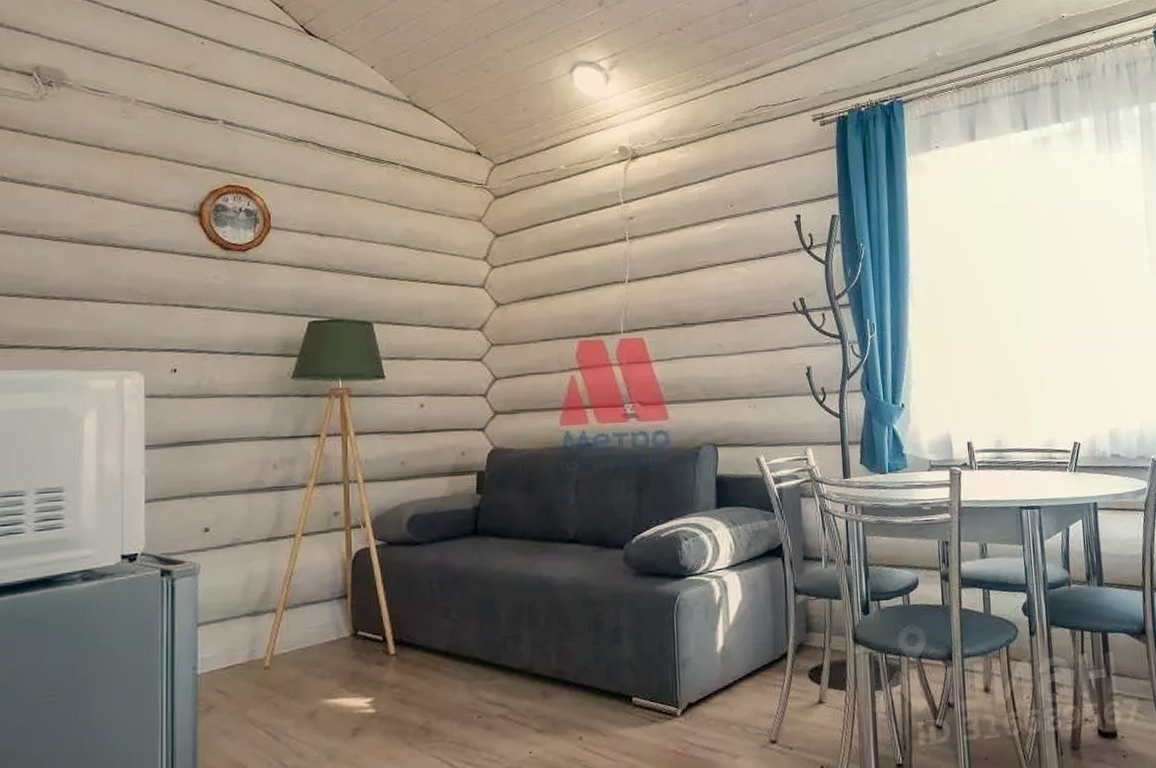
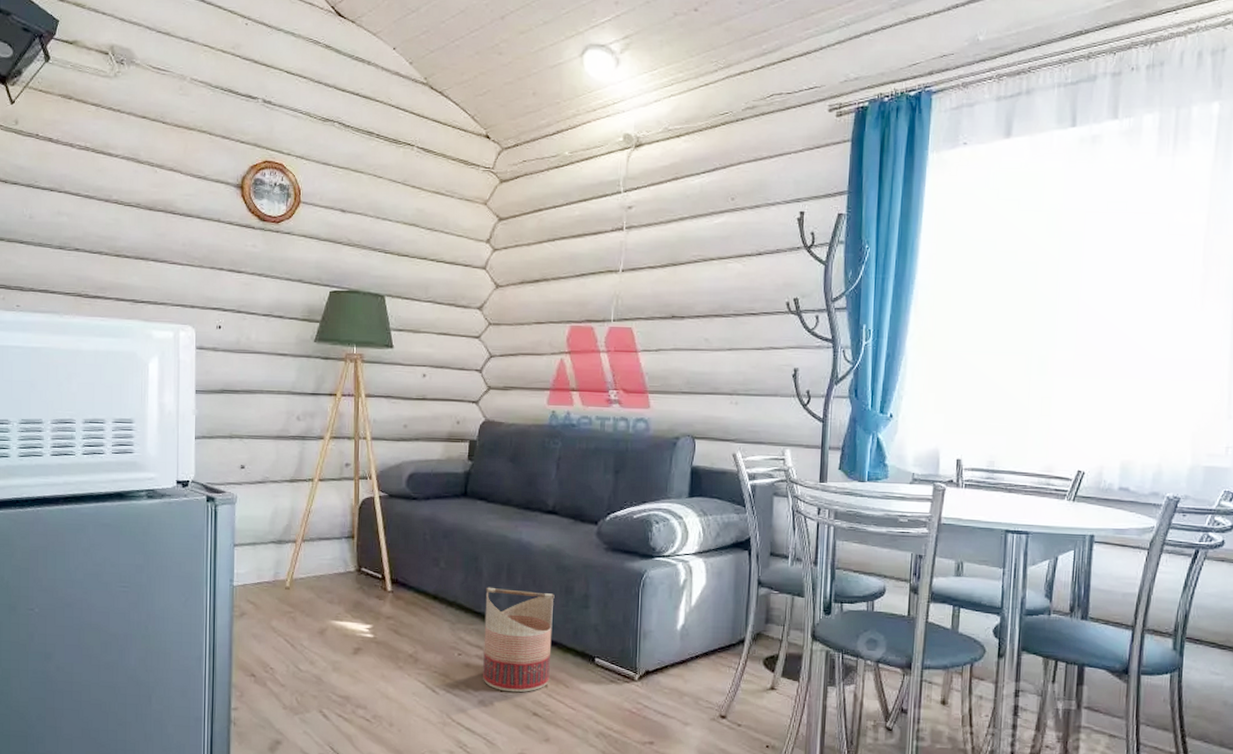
basket: none [505,631,584,753] -> present [483,587,555,693]

